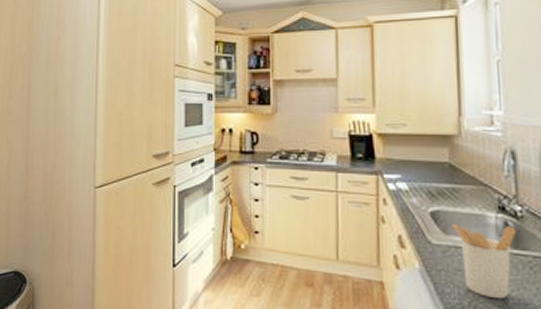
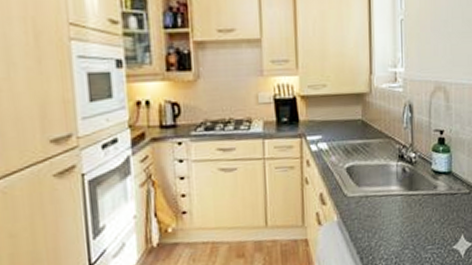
utensil holder: present [452,223,517,299] -> none [364,172,411,236]

